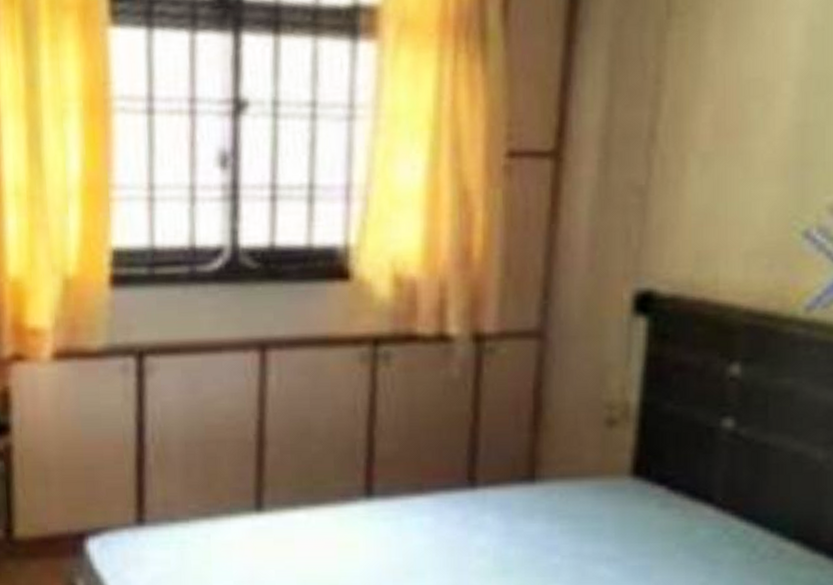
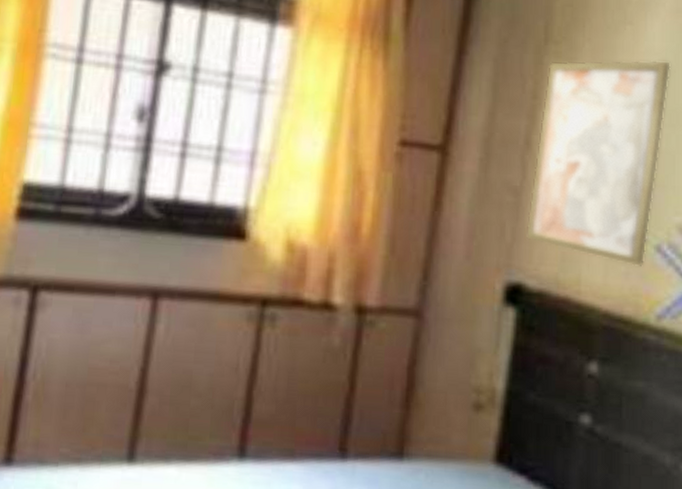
wall art: none [654,16,818,258] -> present [525,60,671,268]

